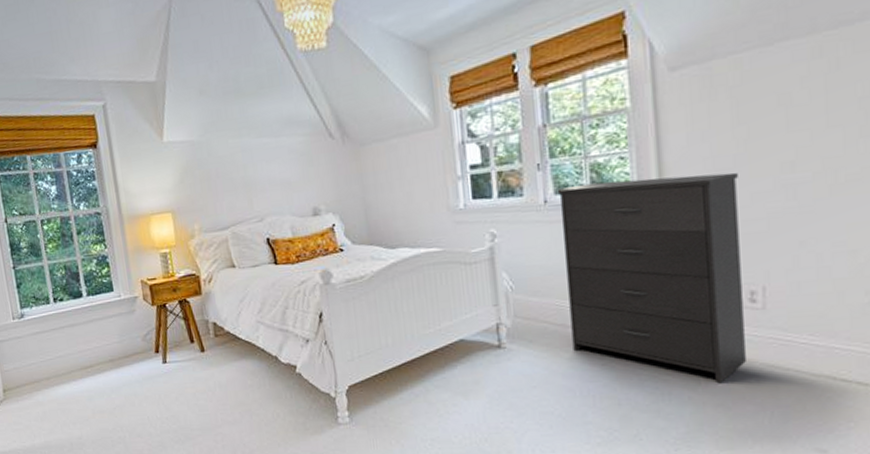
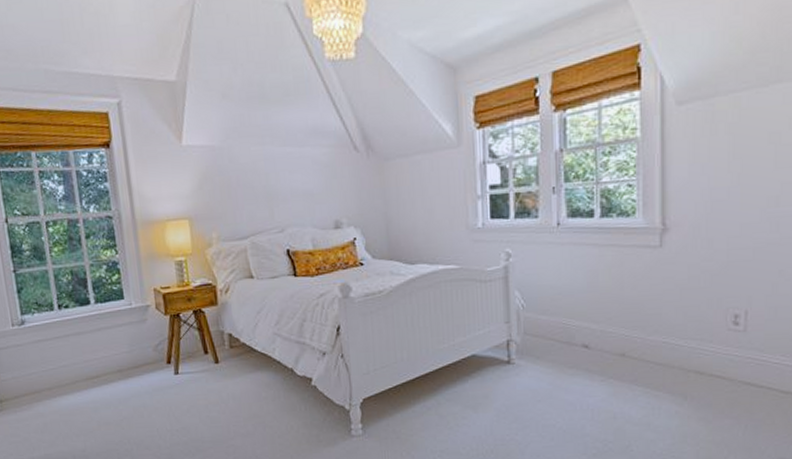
dresser: present [557,172,746,384] -> none [569,204,730,399]

